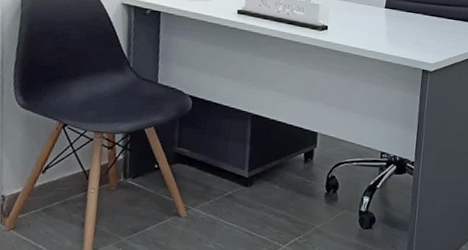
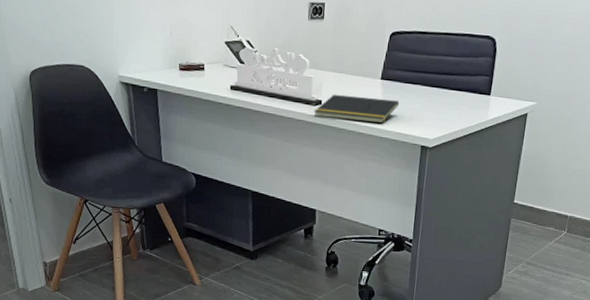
notepad: none [319,20,402,49] -> present [314,94,400,124]

